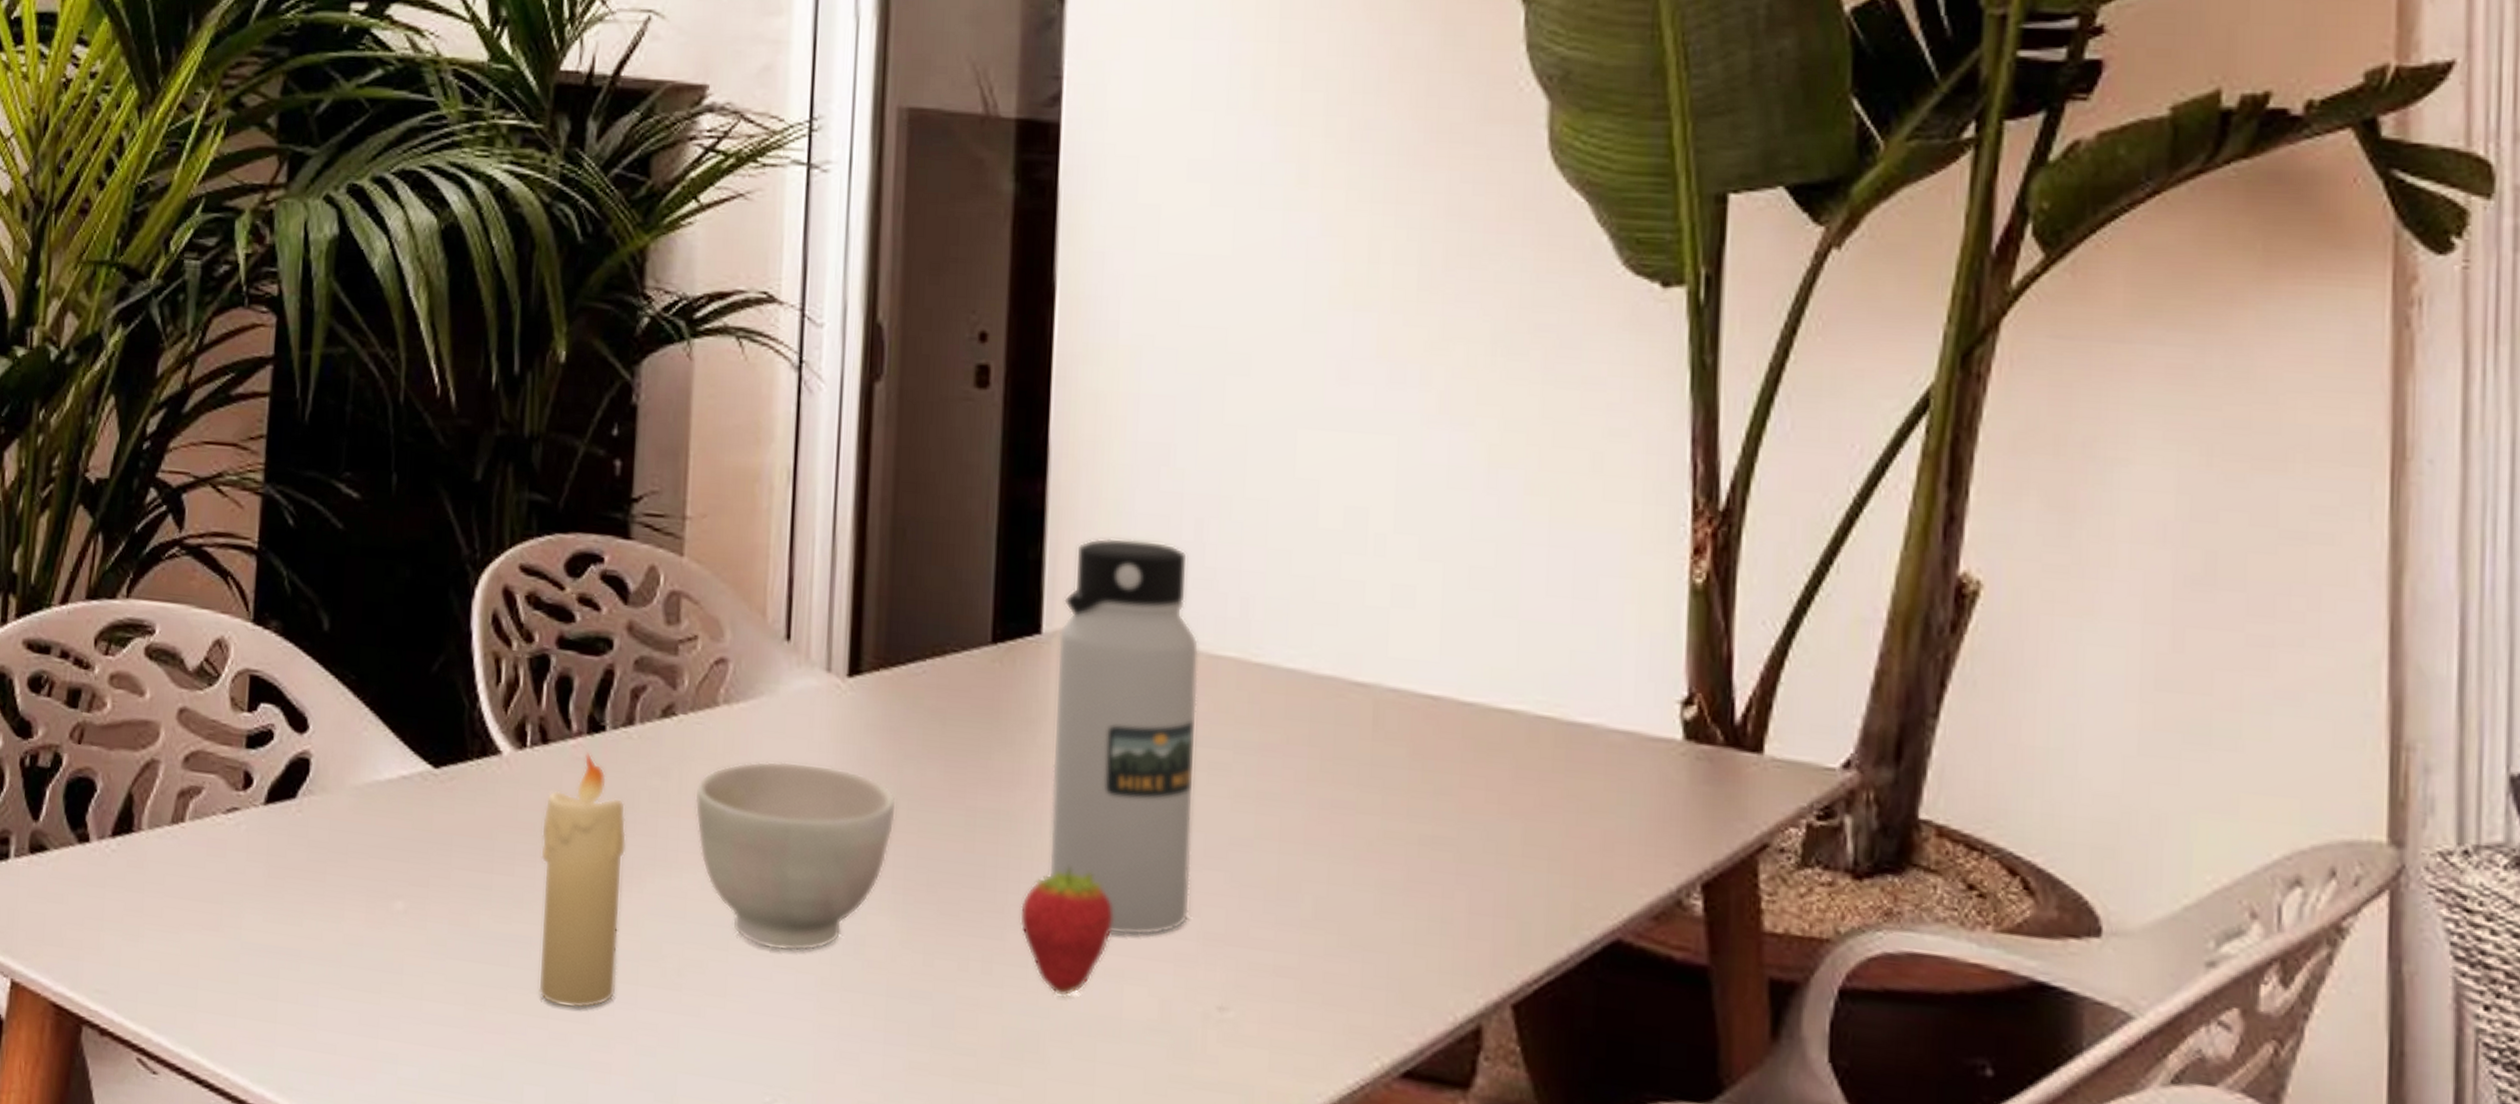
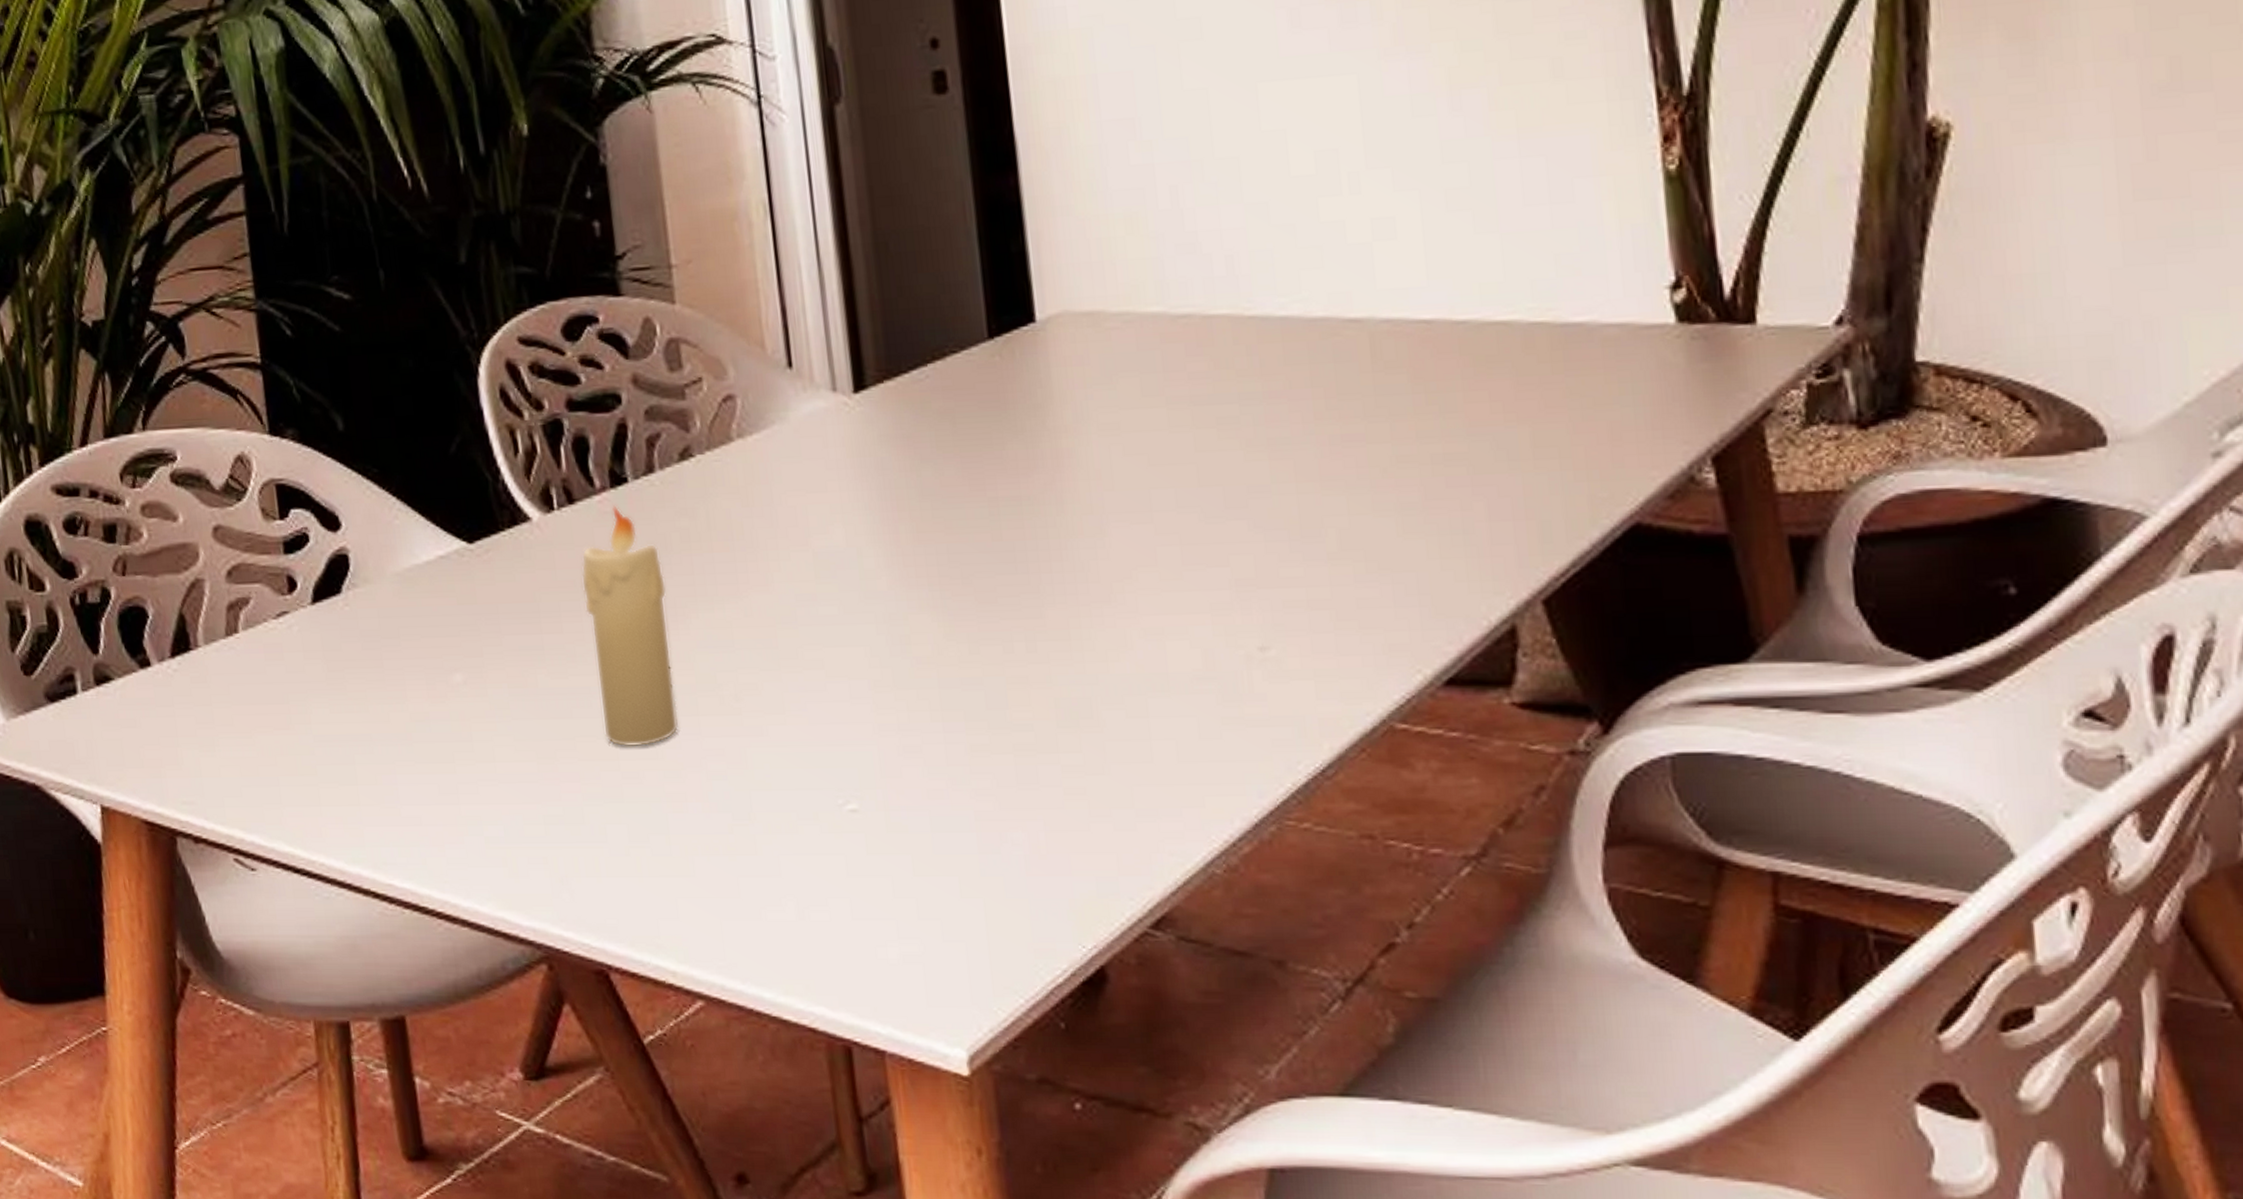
bowl: present [695,761,897,952] -> none [724,481,922,662]
fruit: present [1019,867,1113,997] -> none [1054,539,1147,661]
water bottle: present [1048,537,1199,936] -> none [1052,214,1218,596]

